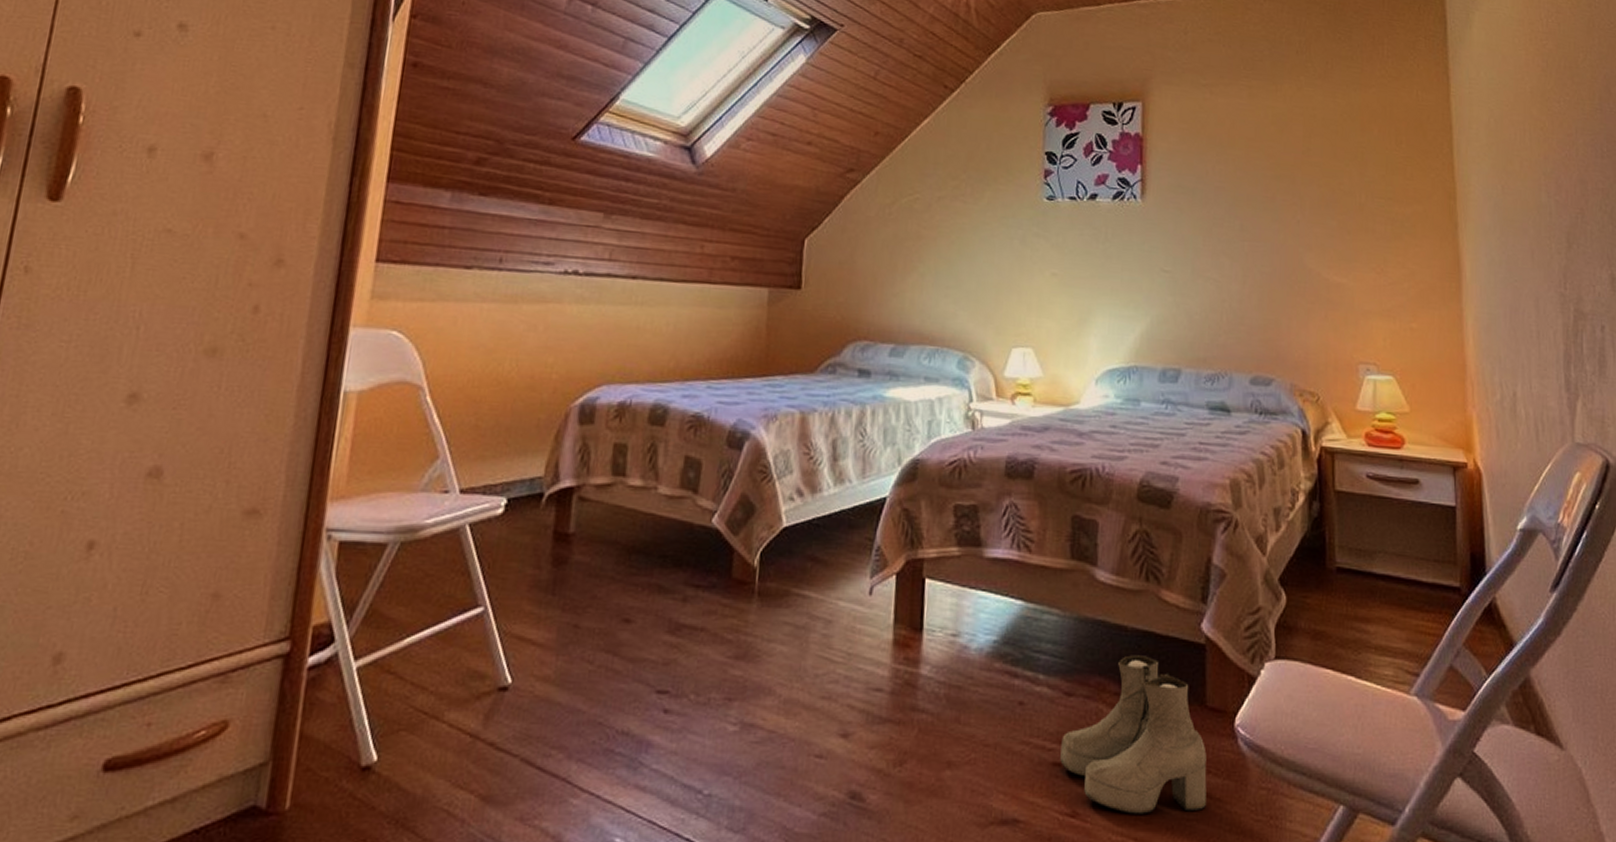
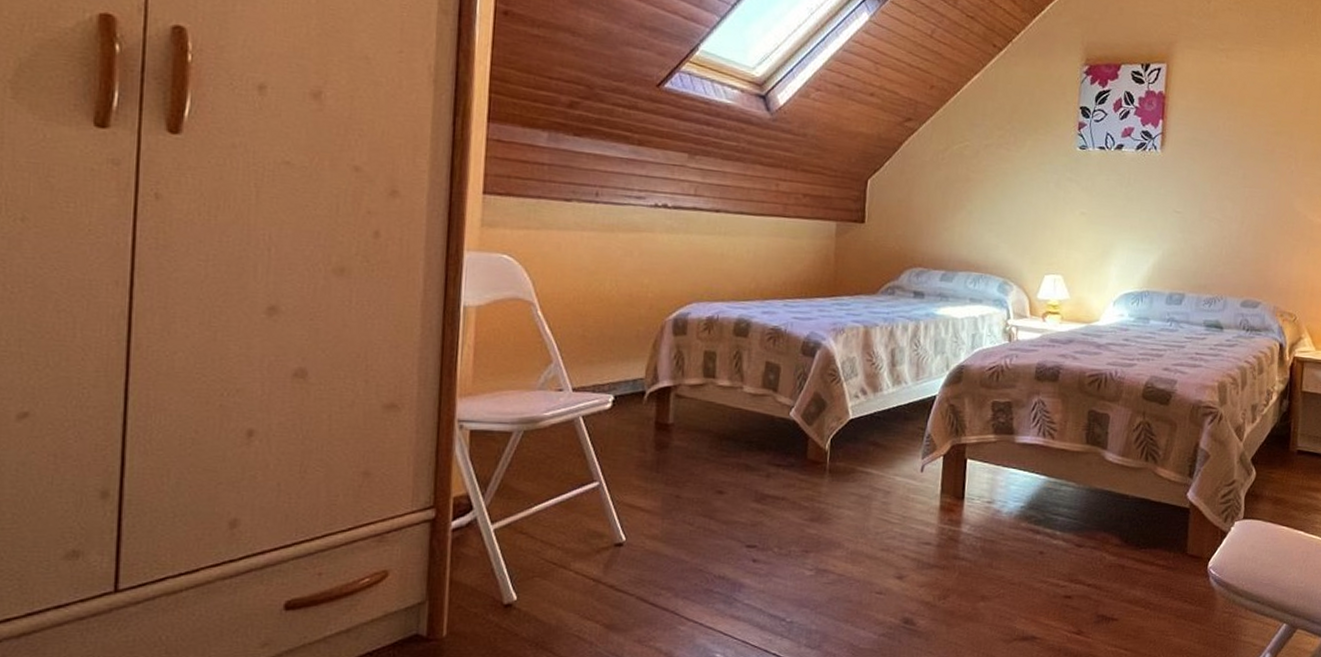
boots: present [1060,655,1207,814] -> none [1070,516,1185,632]

